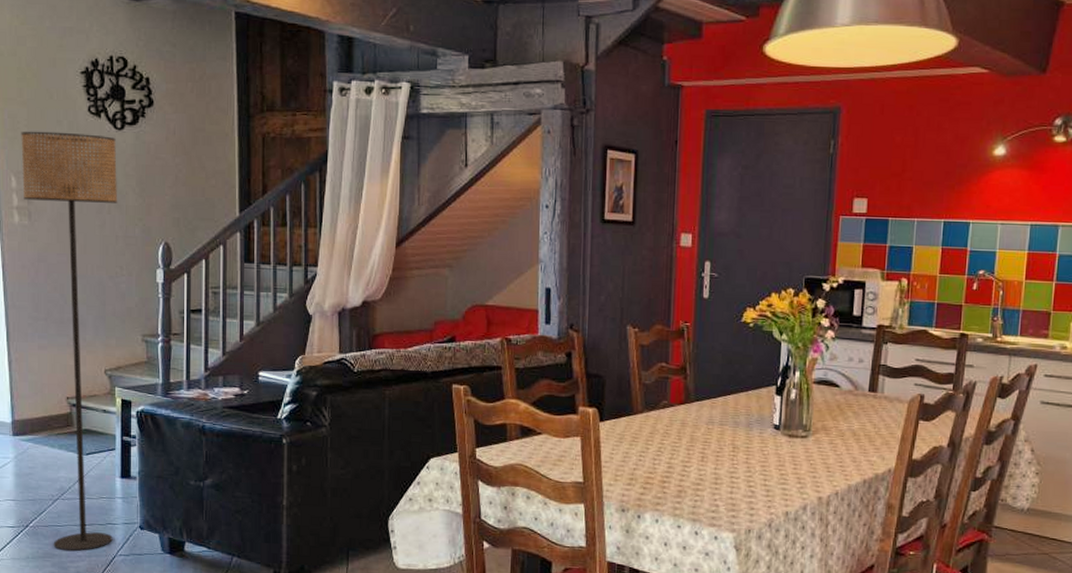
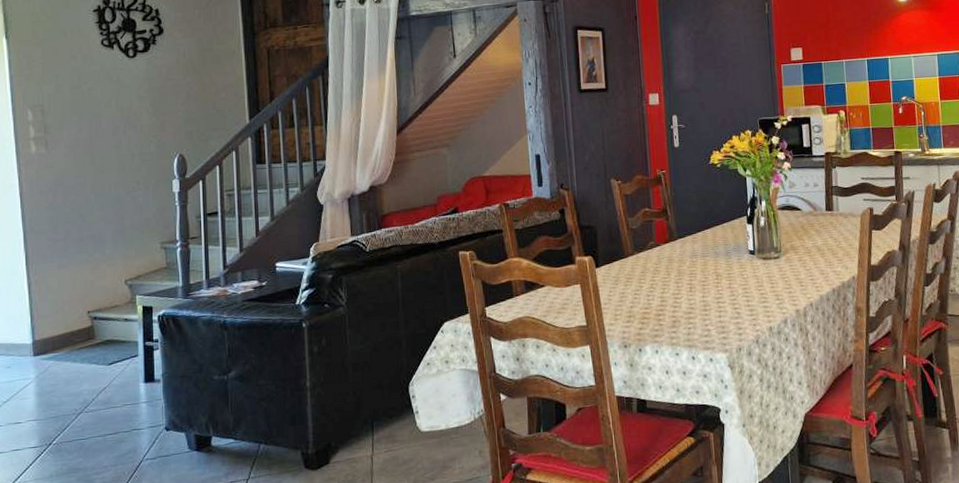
floor lamp: present [21,131,118,552] -> none [36,64,139,464]

